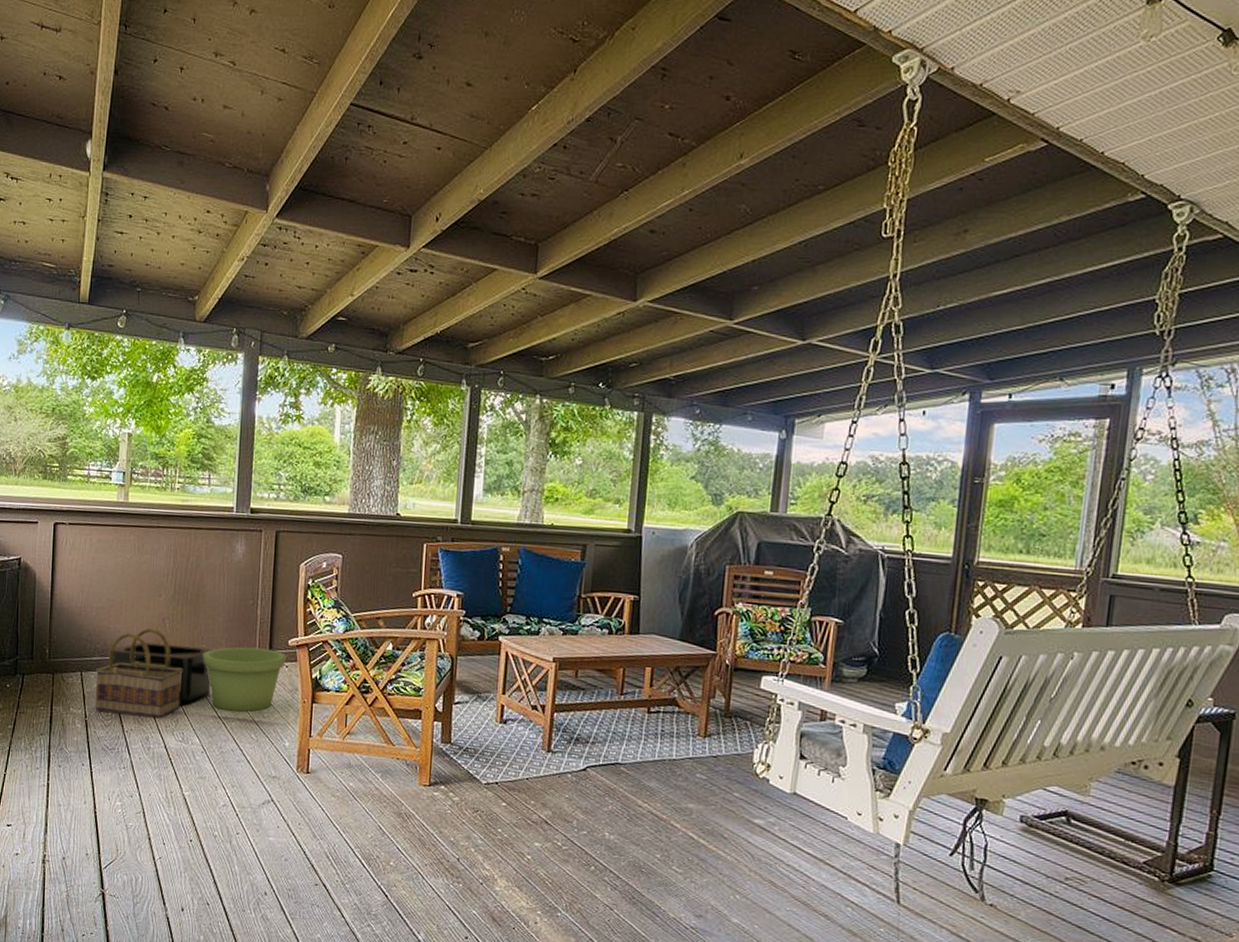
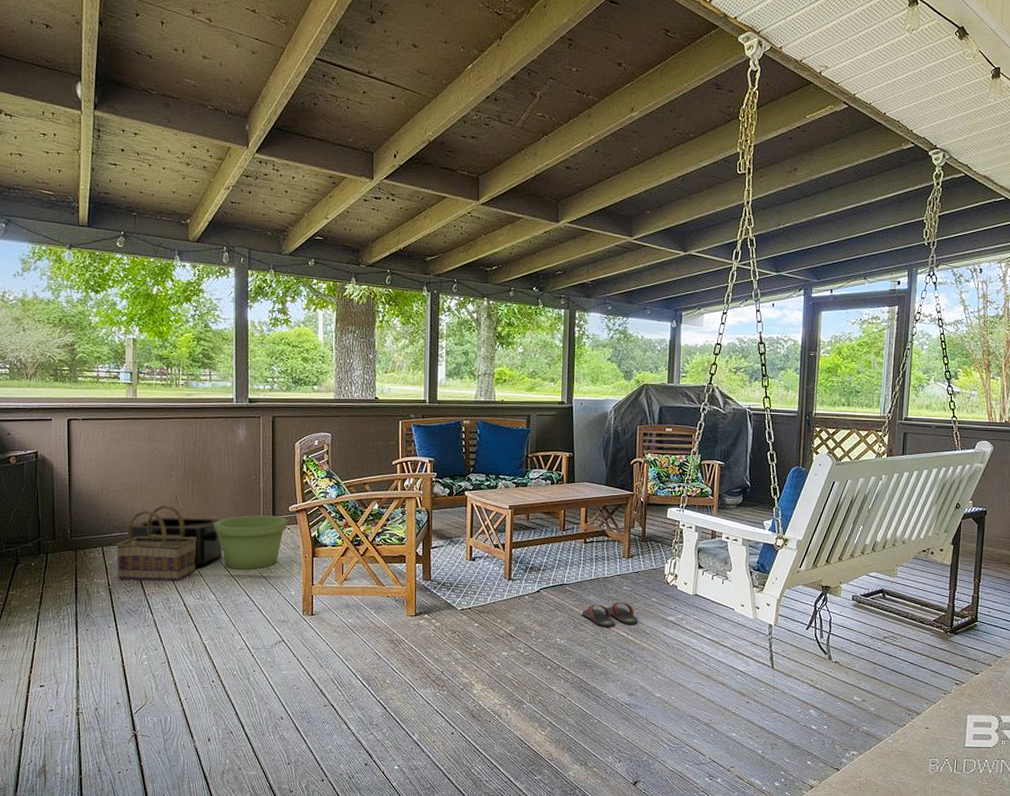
sandal: none [639,792,714,826] -> present [582,601,638,628]

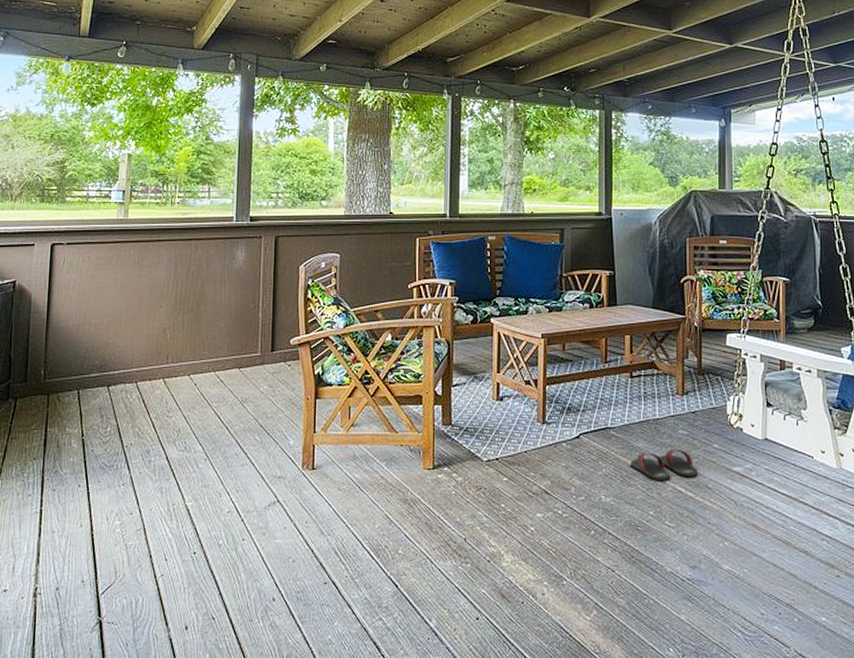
basket: present [115,505,197,581] -> none [93,340,185,430]
cooler: present [130,517,223,569] -> none [110,354,214,415]
pot: present [214,515,288,570] -> none [205,350,289,416]

